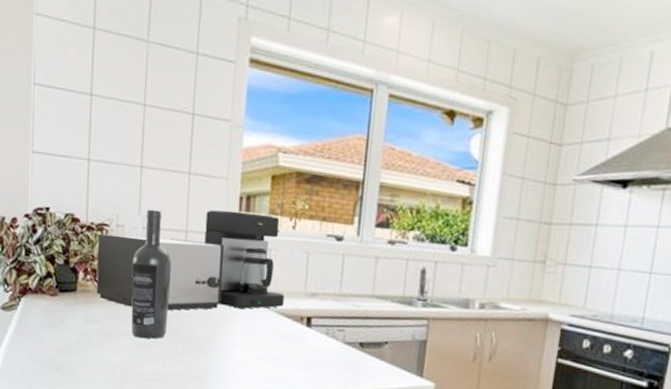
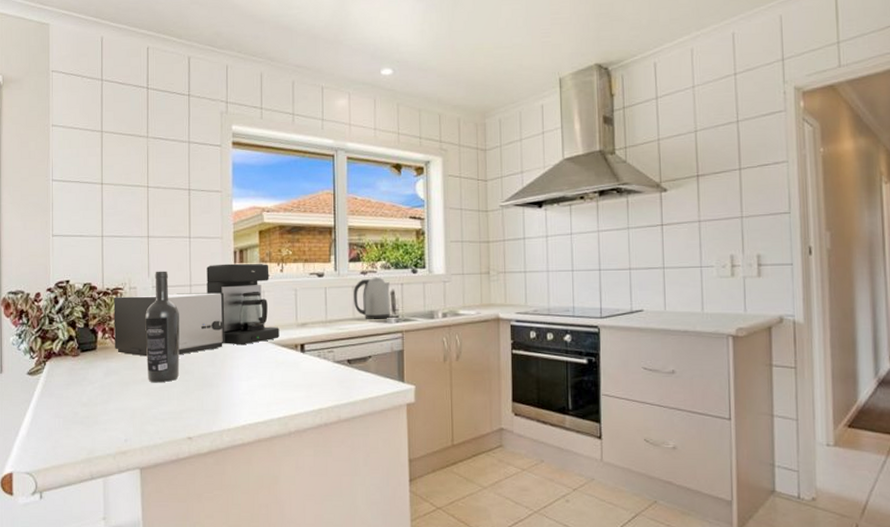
kettle: none [375,249,422,301] -> present [353,277,390,319]

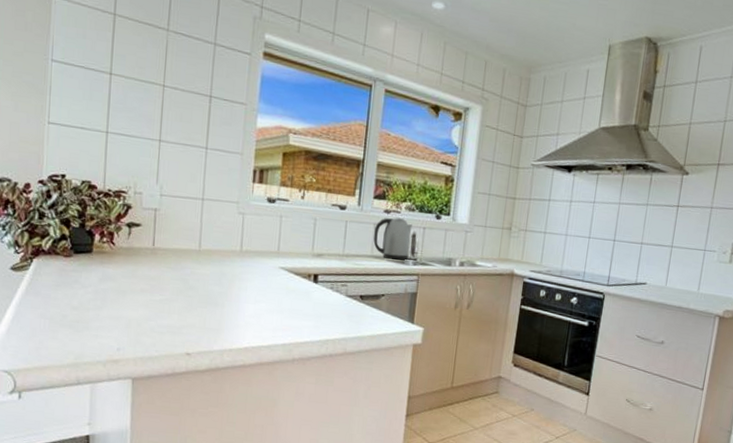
toaster: present [113,292,225,357] -> none [113,199,239,270]
wine bottle: present [145,271,180,383] -> none [147,178,188,296]
coffee maker: present [206,263,279,345] -> none [220,181,294,268]

